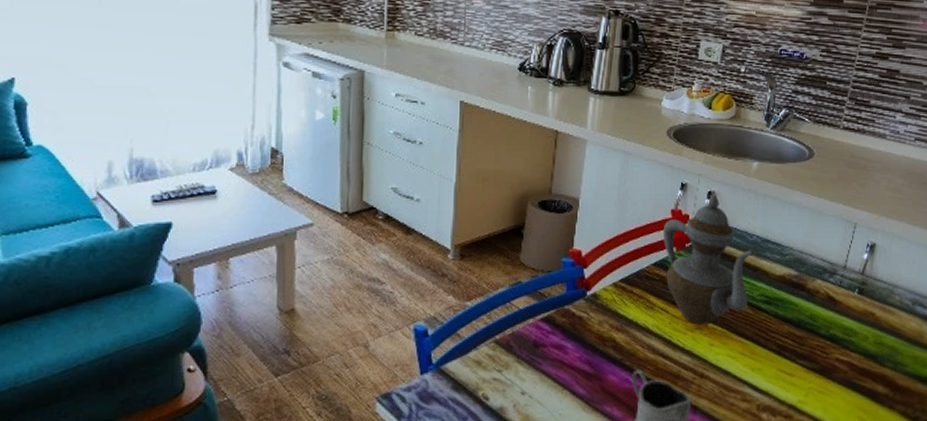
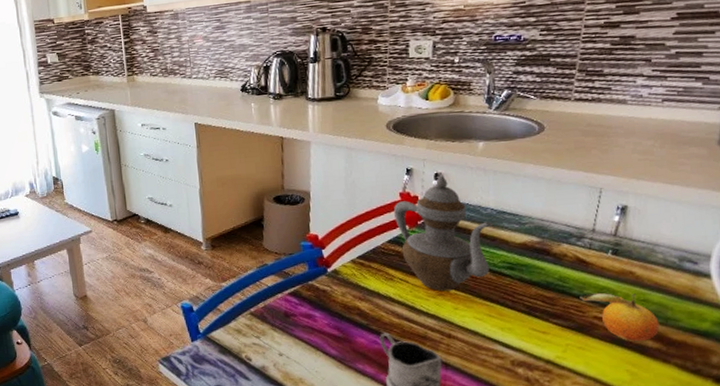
fruit: none [826,333,890,386] -> present [580,292,660,341]

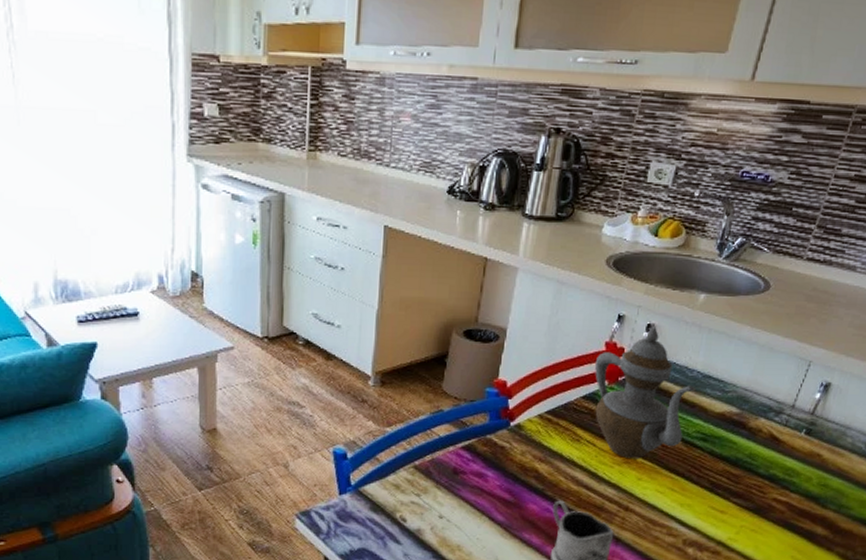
fruit: present [580,292,660,341] -> none [764,473,833,527]

